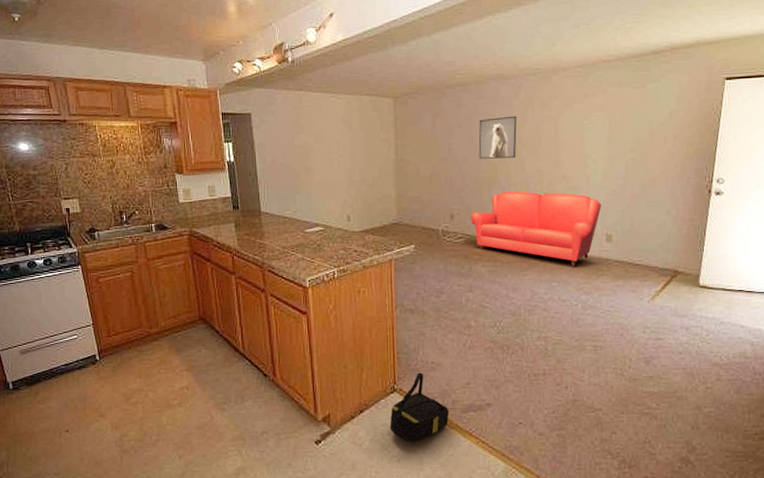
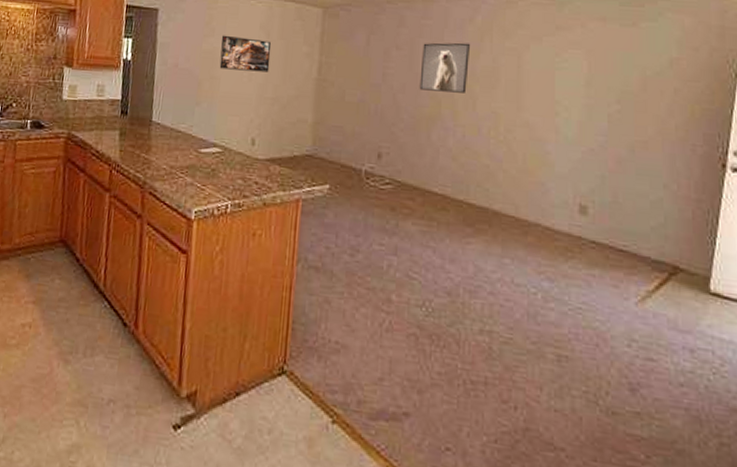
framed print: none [310,130,355,160] -> present [219,35,271,73]
backpack: present [390,372,450,442] -> none [271,353,353,450]
sofa: present [470,191,602,266] -> none [402,132,575,241]

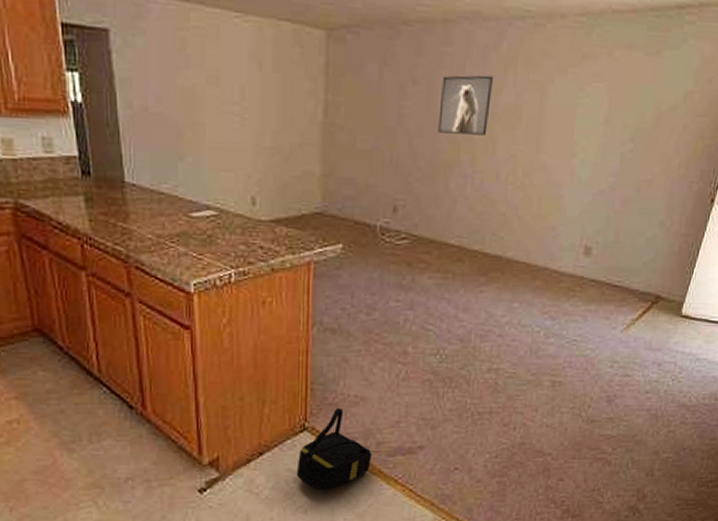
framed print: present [219,35,271,73] -> none [200,66,266,116]
backpack: none [271,353,353,450] -> present [296,408,373,490]

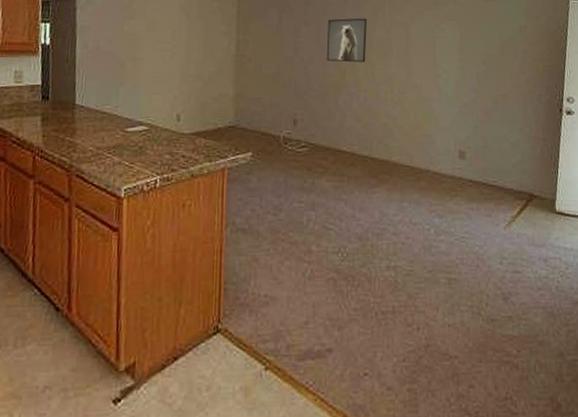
backpack: present [296,408,373,490] -> none [209,308,283,399]

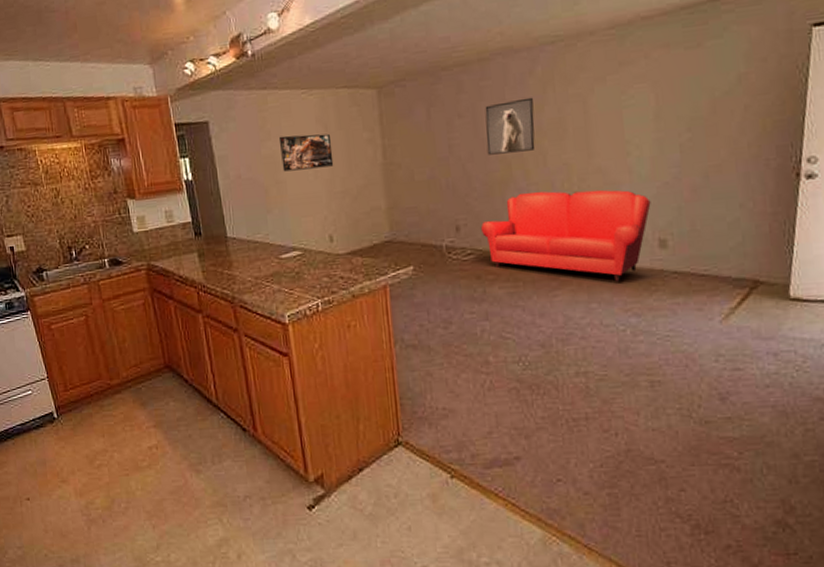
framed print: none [141,17,191,51] -> present [278,133,334,172]
sofa: none [315,97,454,185] -> present [480,189,651,282]

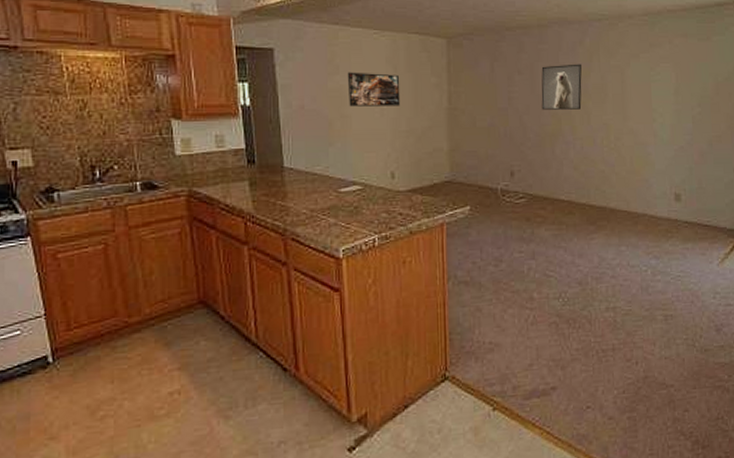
sofa: present [480,189,651,282] -> none [532,145,670,228]

